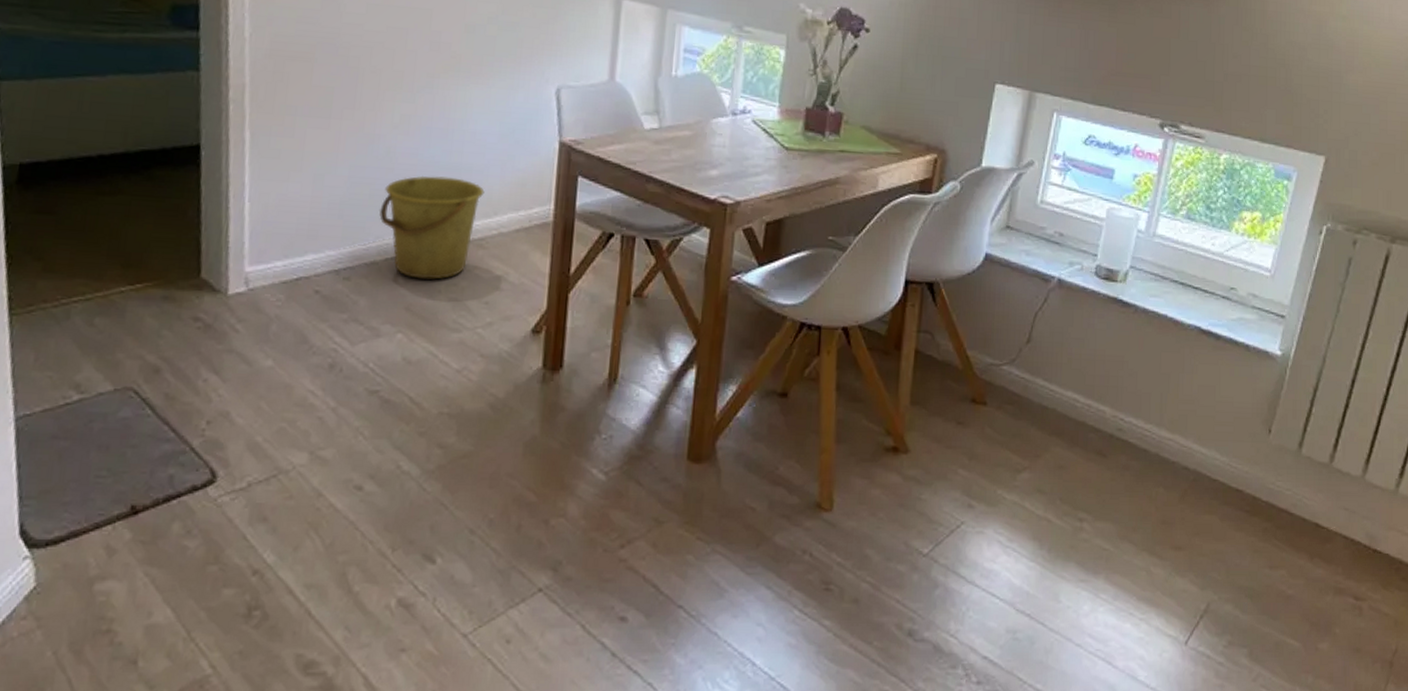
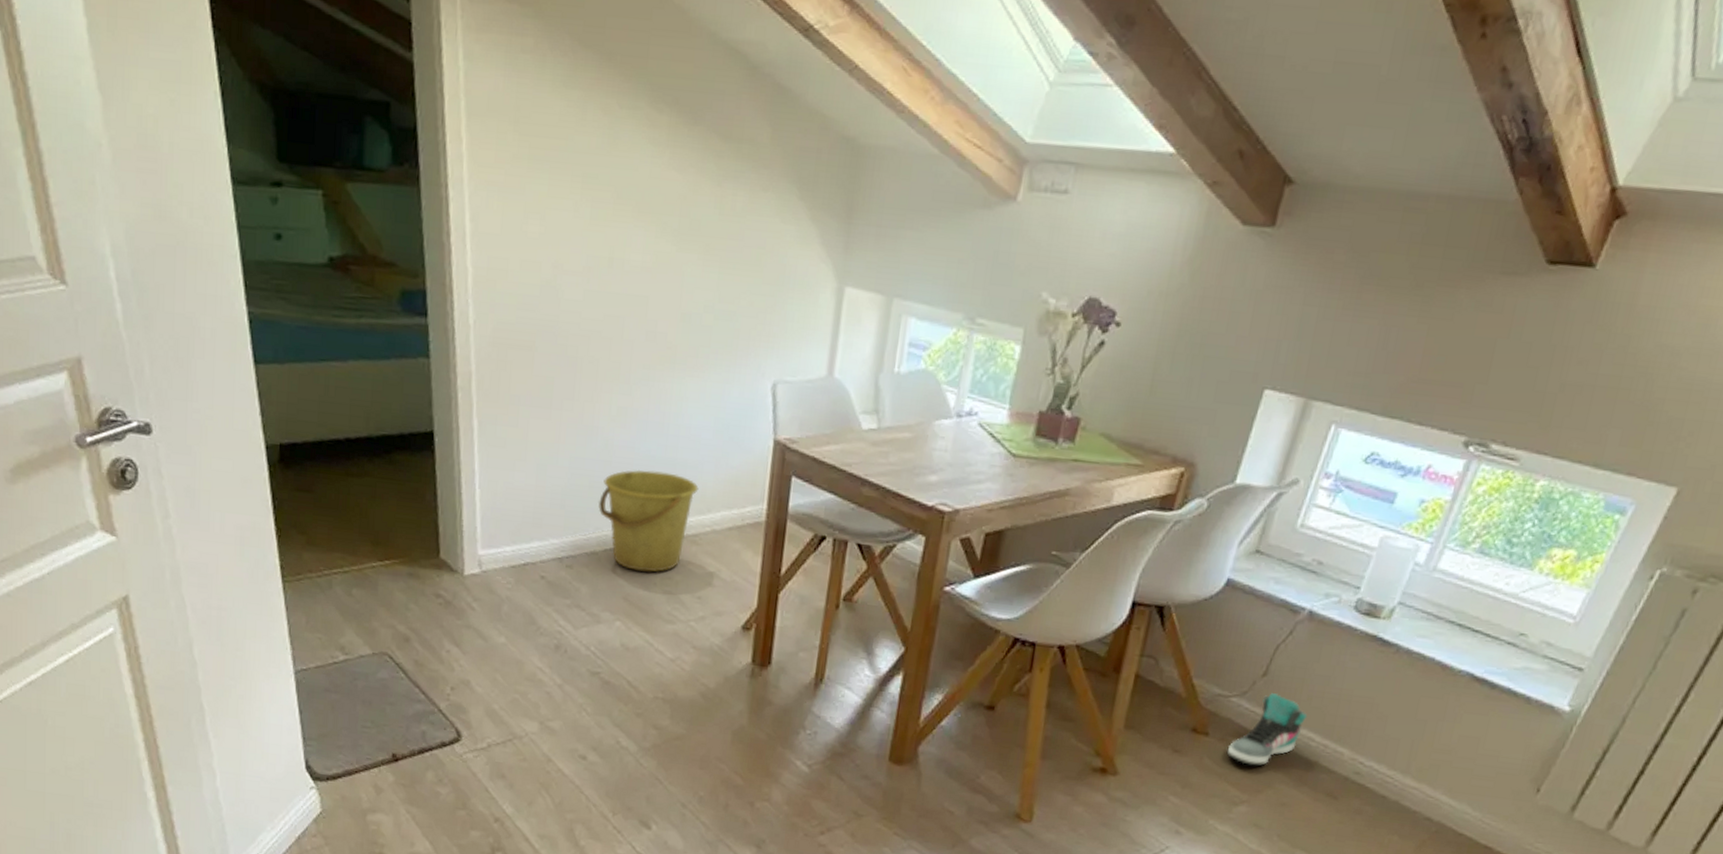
sneaker: none [1005,359,1070,431] -> present [1226,693,1308,766]

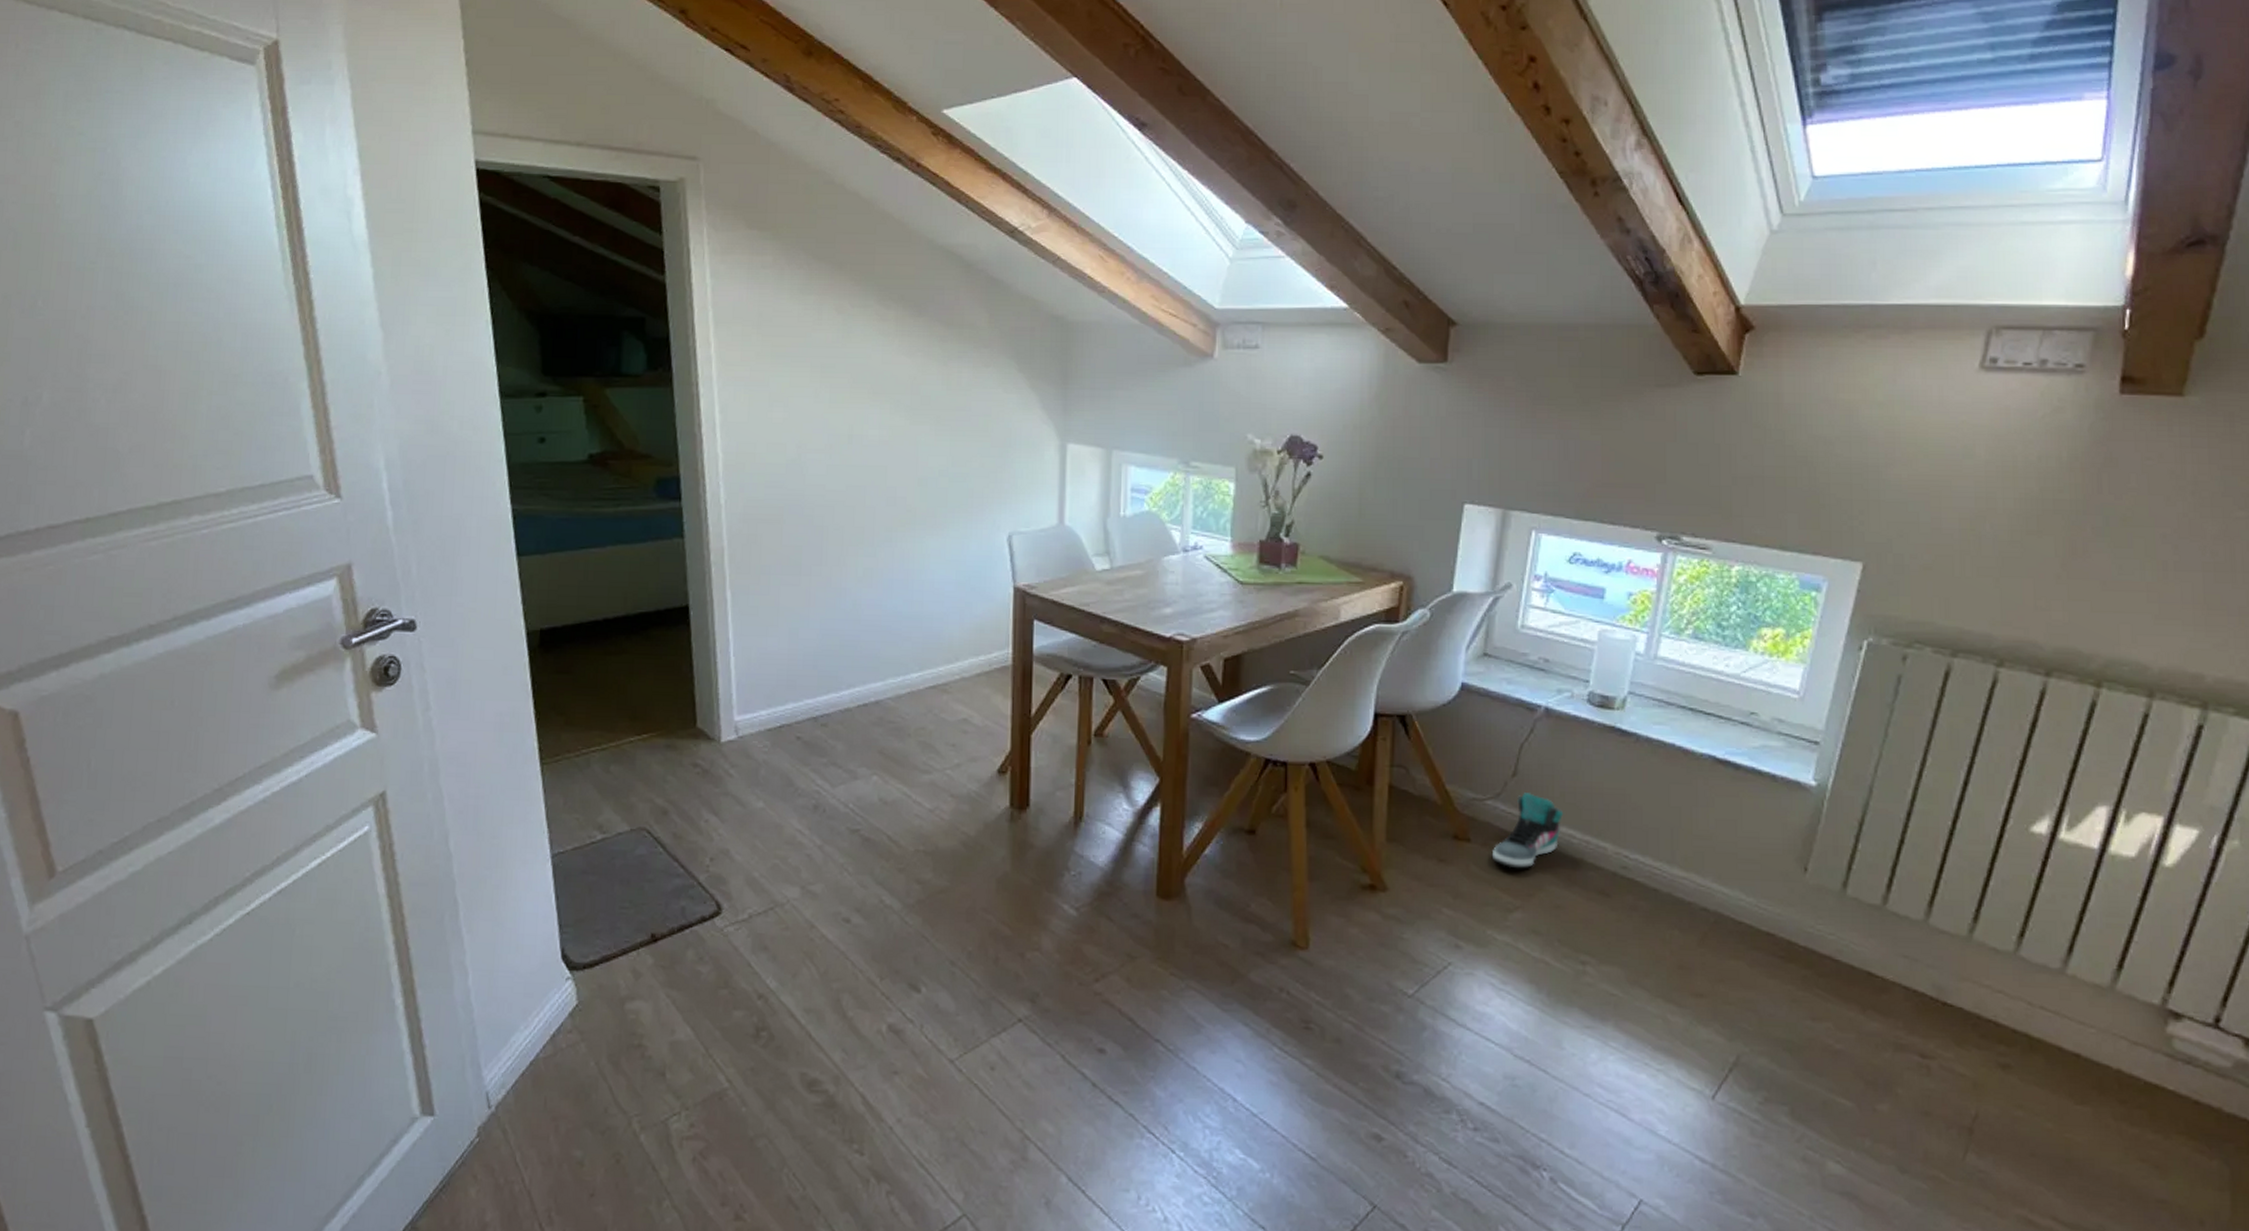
bucket: present [598,469,699,572] -> none [849,625,946,724]

